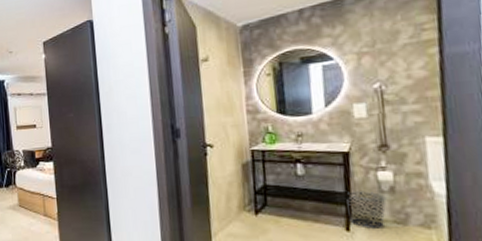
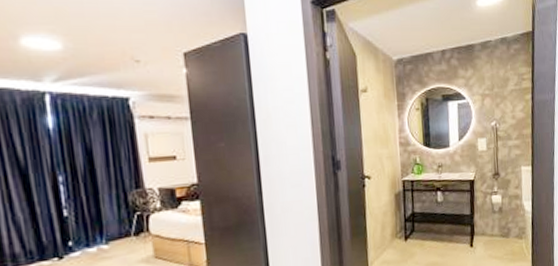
waste bin: present [347,191,386,229] -> none [471,212,497,243]

